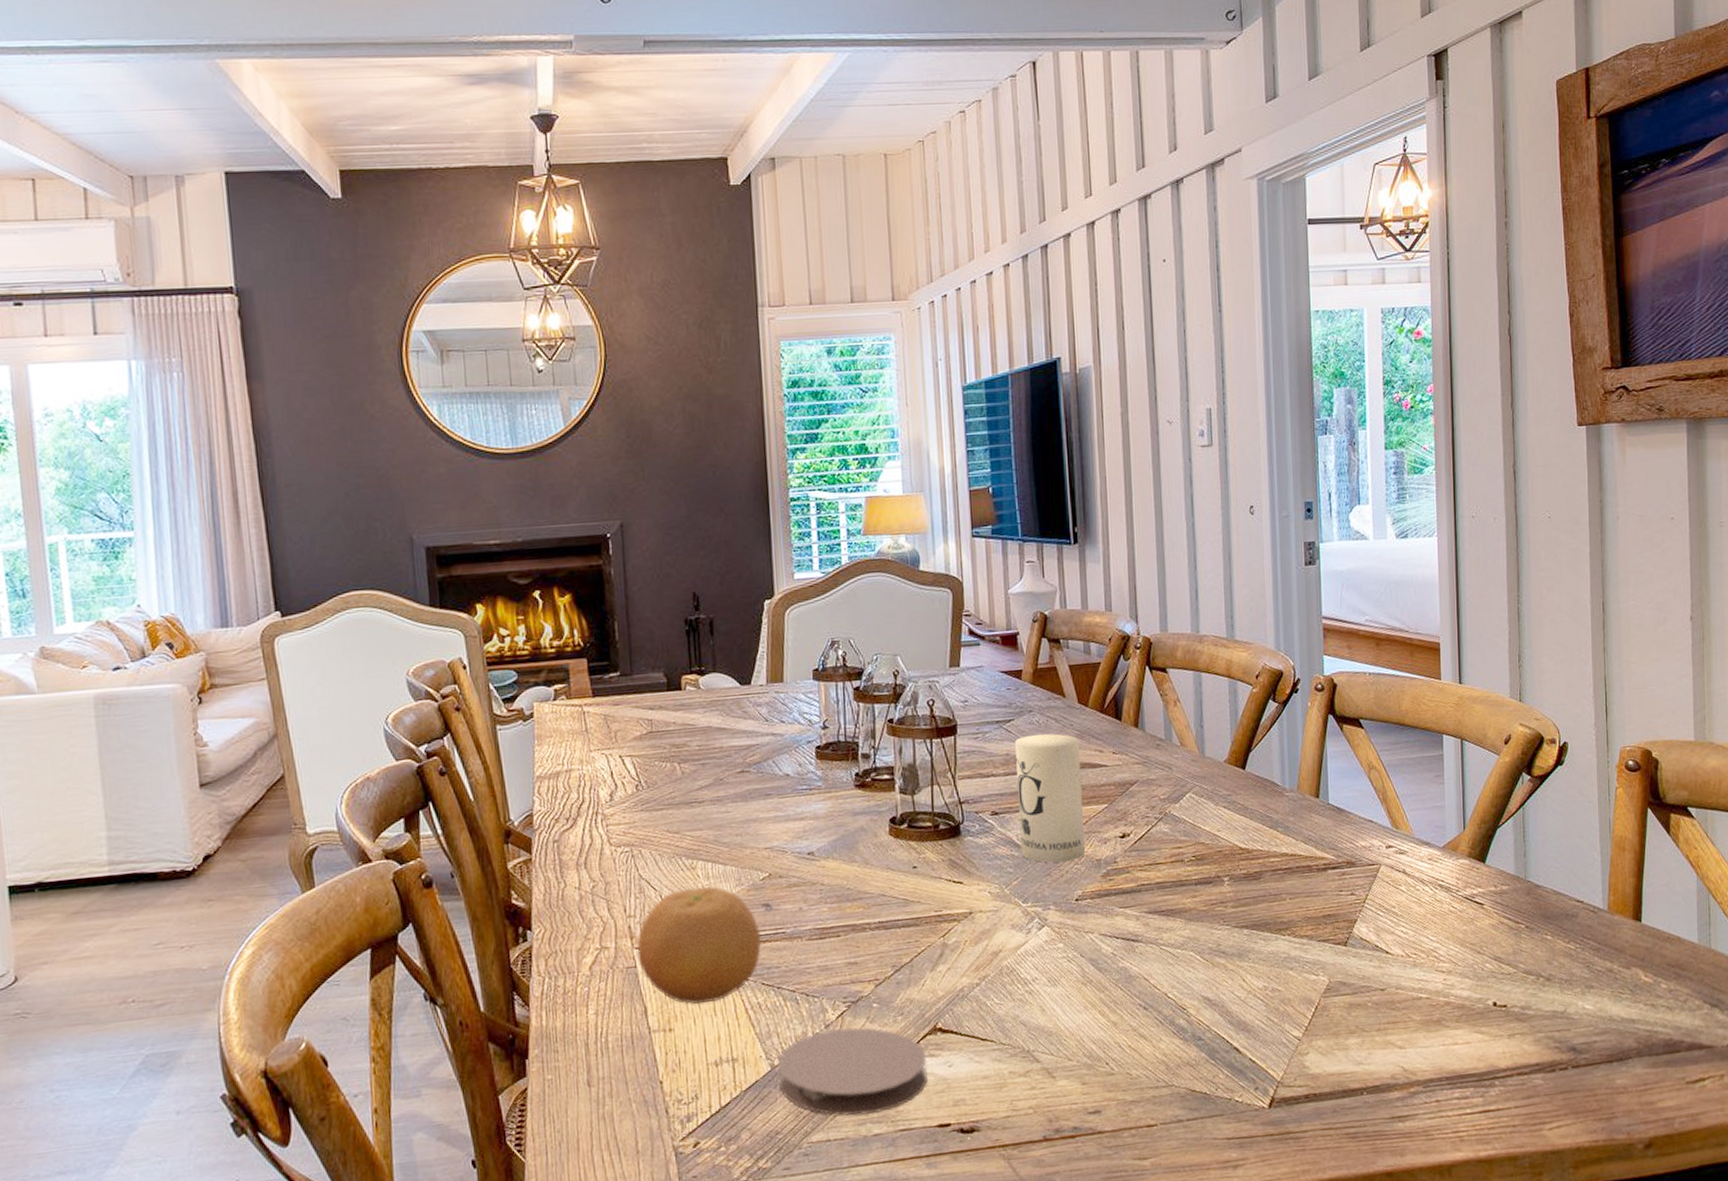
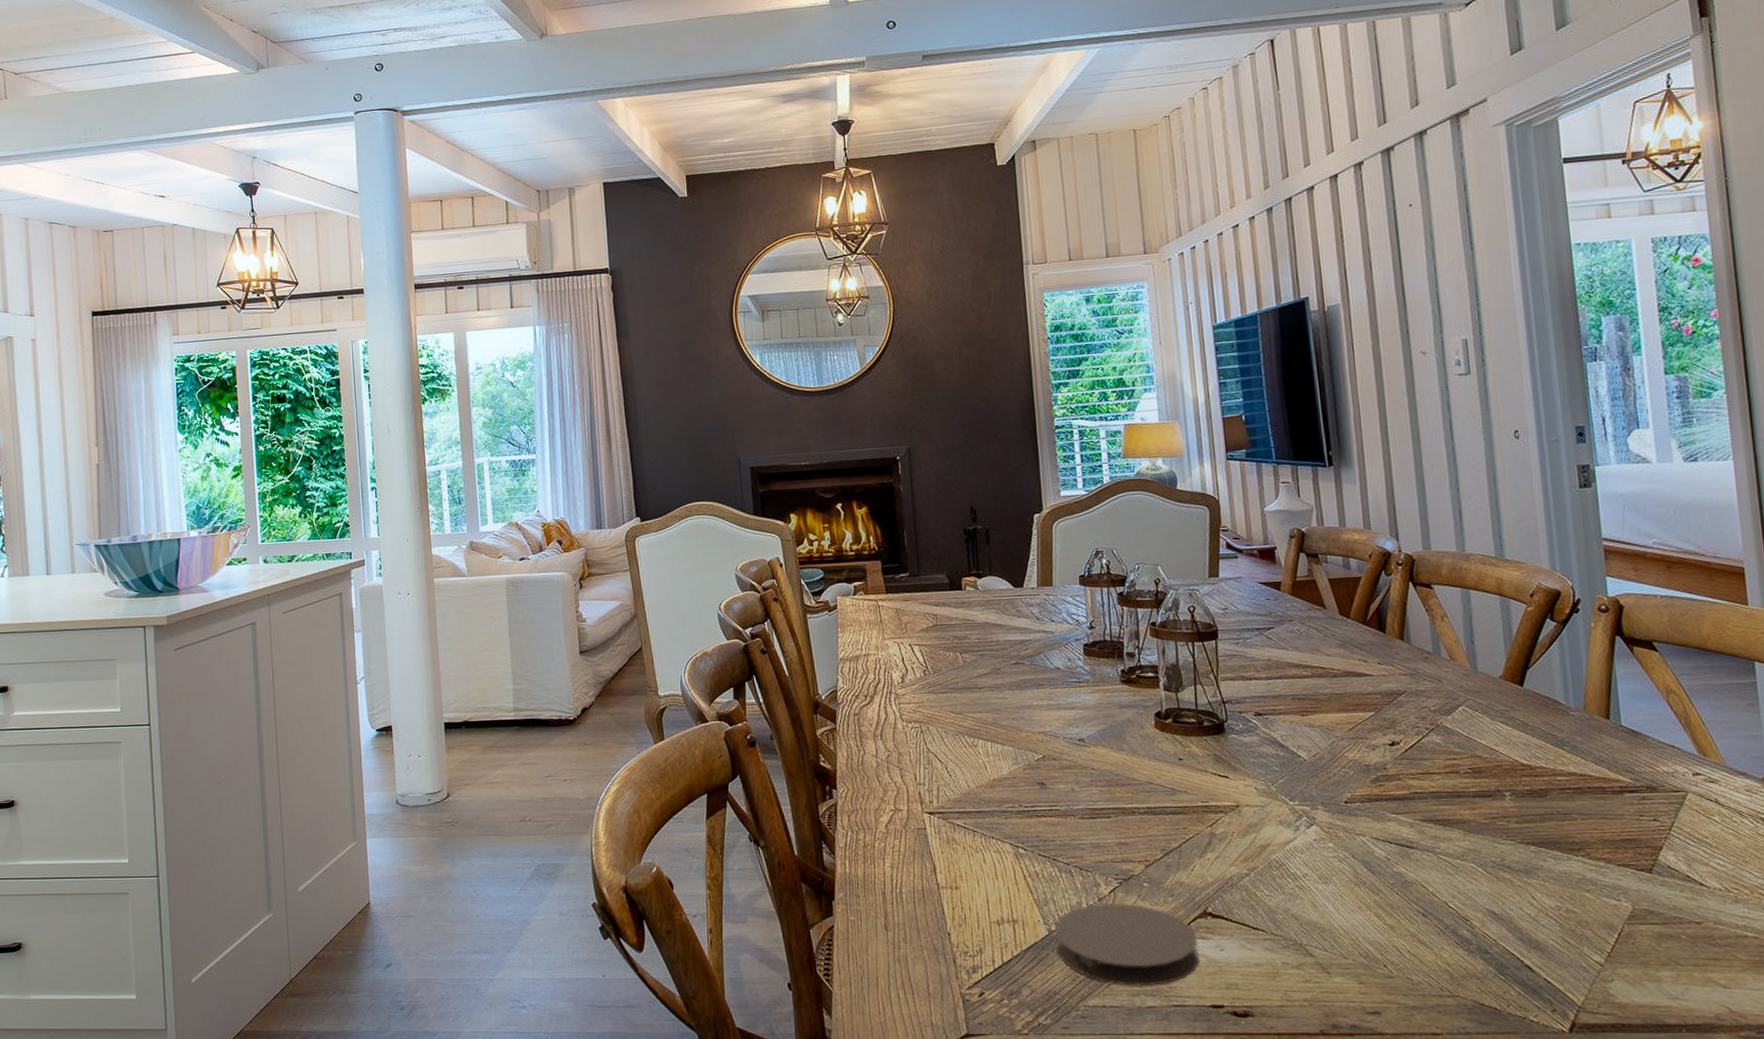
fruit: present [637,886,761,1005] -> none [926,763,1037,868]
candle: present [1014,733,1086,863] -> none [1275,642,1354,765]

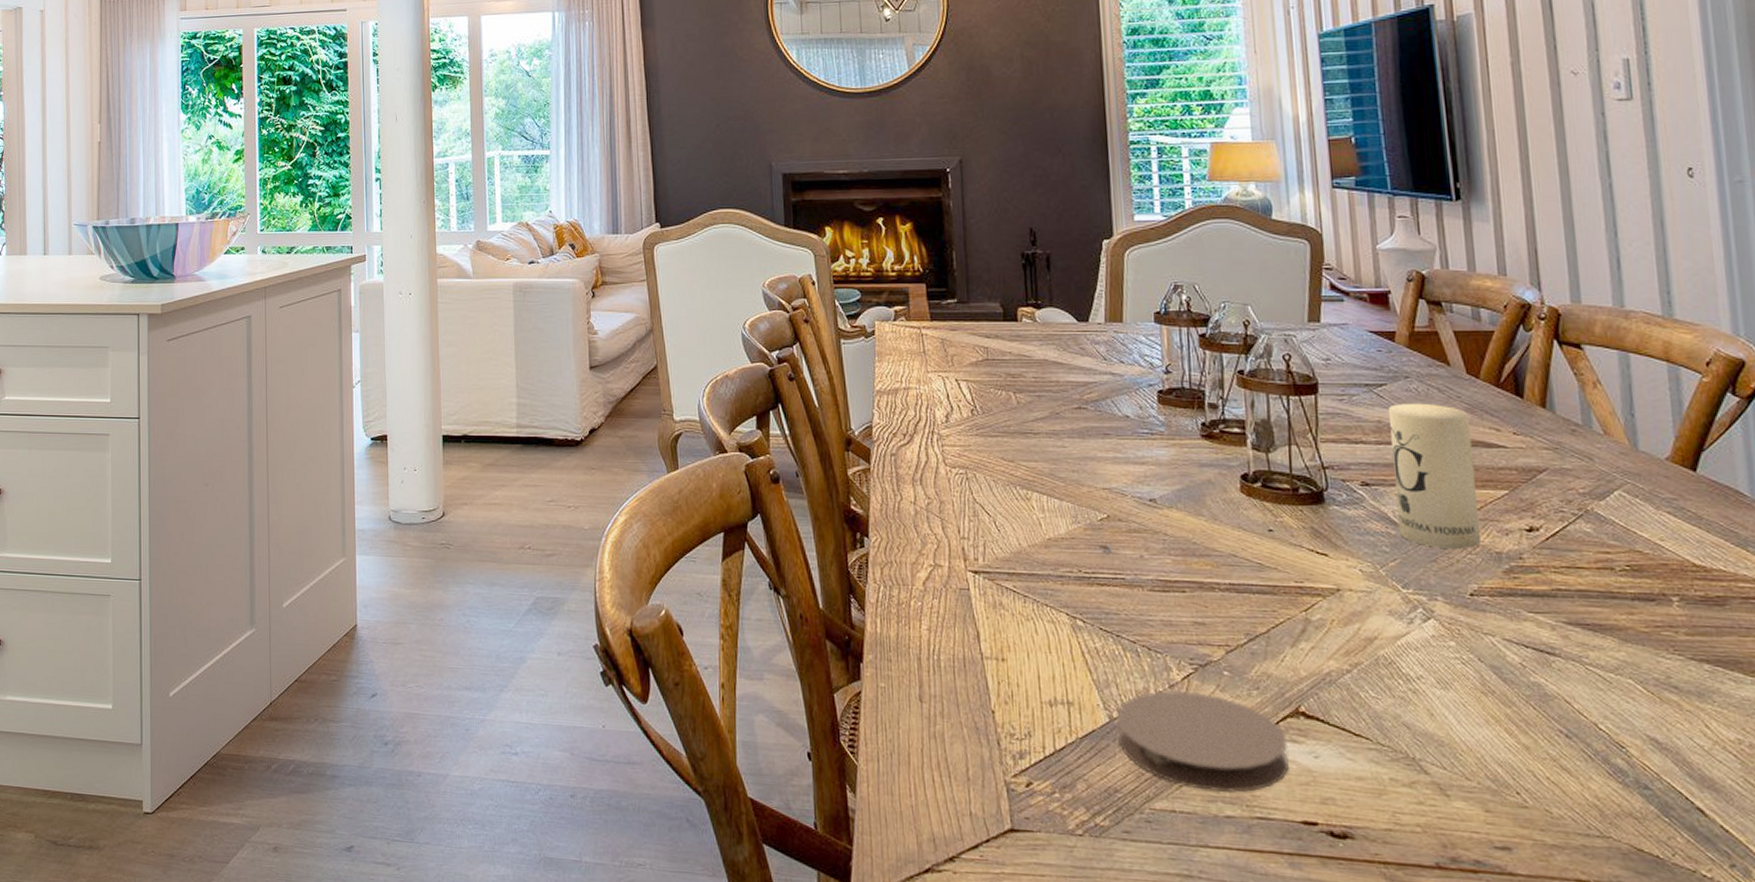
candle: none [1275,642,1354,765] -> present [1387,402,1482,550]

